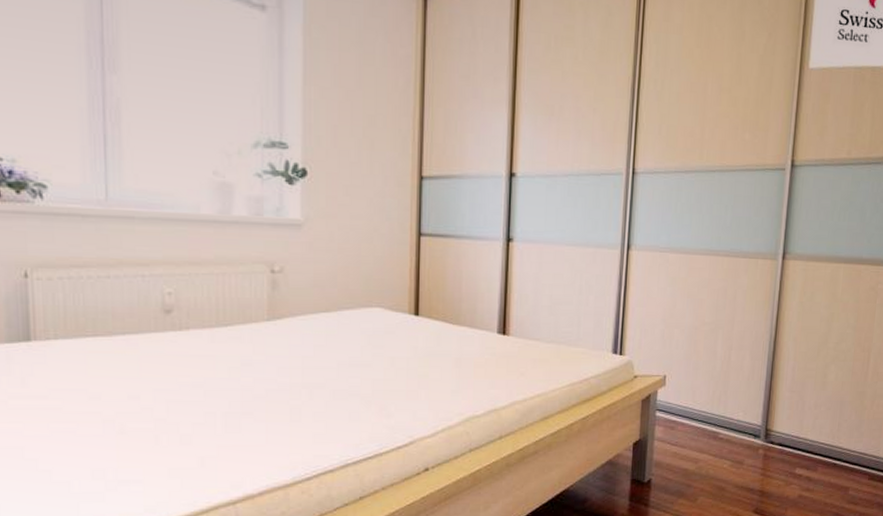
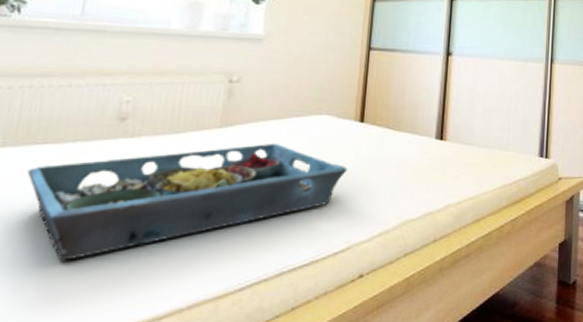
serving tray: none [84,336,405,450] -> present [27,143,348,263]

